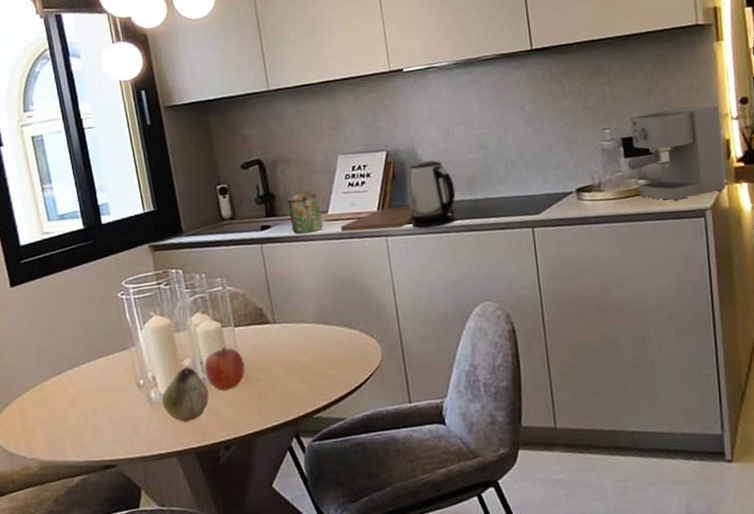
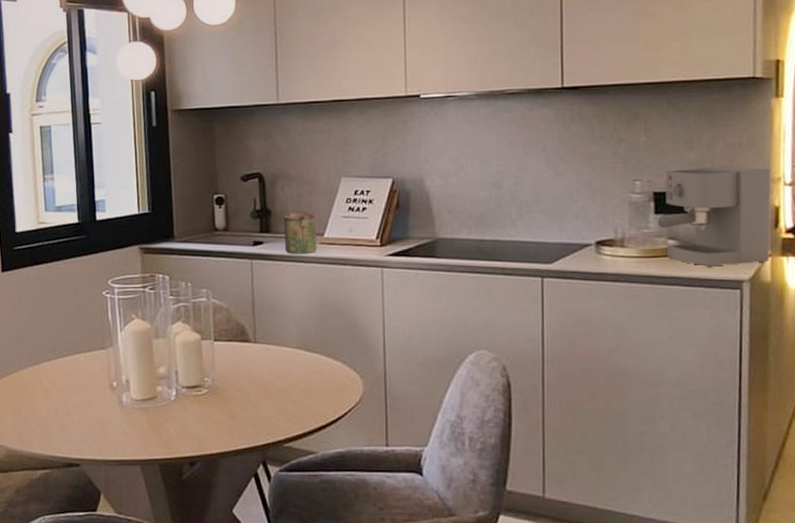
fruit: present [162,367,209,422] -> none [132,375,180,431]
fruit: present [204,347,245,390] -> none [179,360,219,403]
cutting board: present [340,206,413,232] -> none [335,237,412,260]
kettle: present [407,160,457,229] -> none [410,193,462,265]

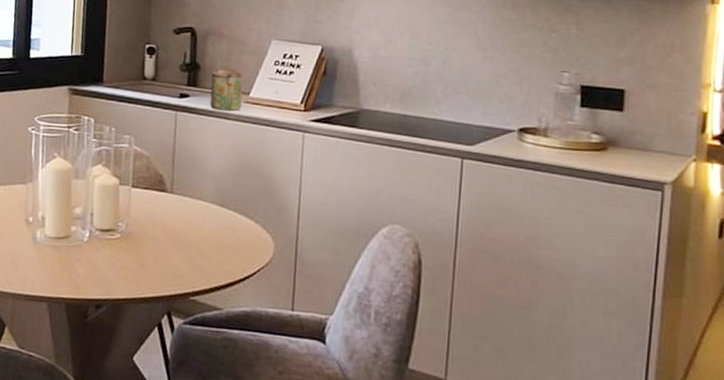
coffee maker: present [657,165,771,268] -> none [582,64,701,168]

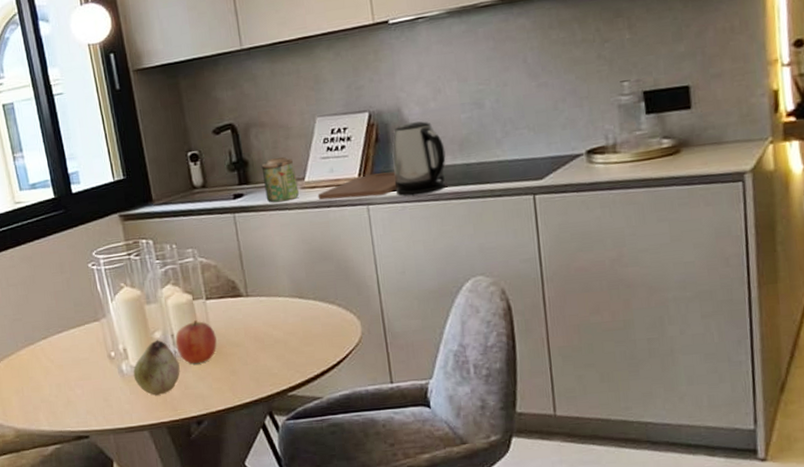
fruit: none [45,215,92,270] -> present [133,340,180,395]
fruit: none [92,205,134,248] -> present [175,320,217,364]
cutting board: none [258,102,336,127] -> present [317,171,398,201]
kettle: none [332,63,387,136] -> present [392,121,446,197]

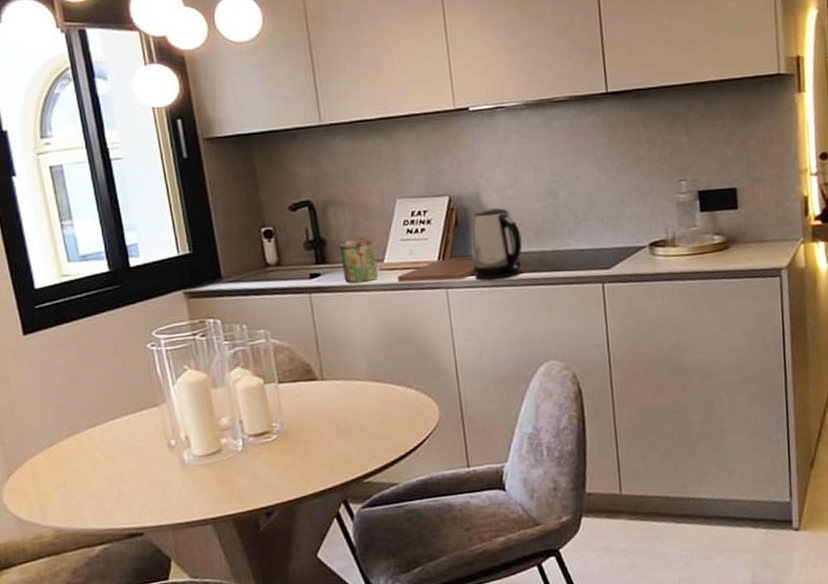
fruit: present [133,340,180,395] -> none [195,426,249,486]
fruit: present [175,320,217,364] -> none [244,405,289,451]

